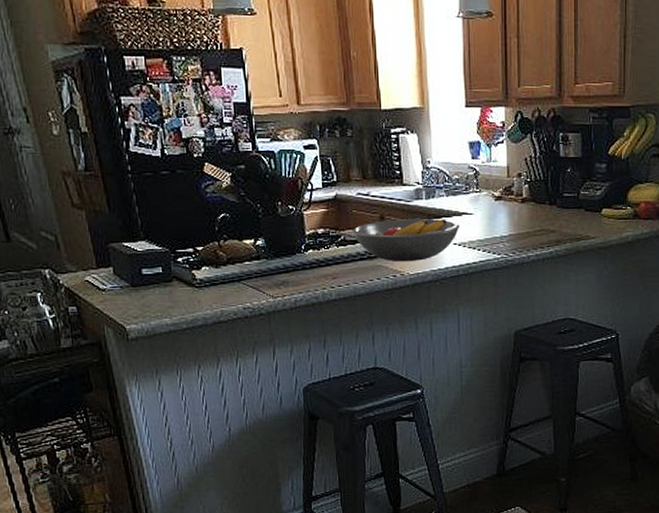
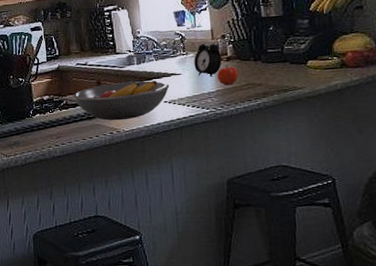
alarm clock: none [487,181,517,220] -> present [194,43,223,77]
apple: none [511,207,532,230] -> present [217,64,238,85]

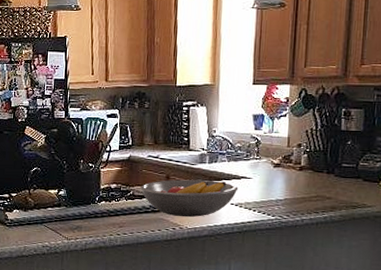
alarm clock: present [194,43,223,77] -> none [266,150,295,185]
apple: present [217,64,238,85] -> none [288,174,309,195]

